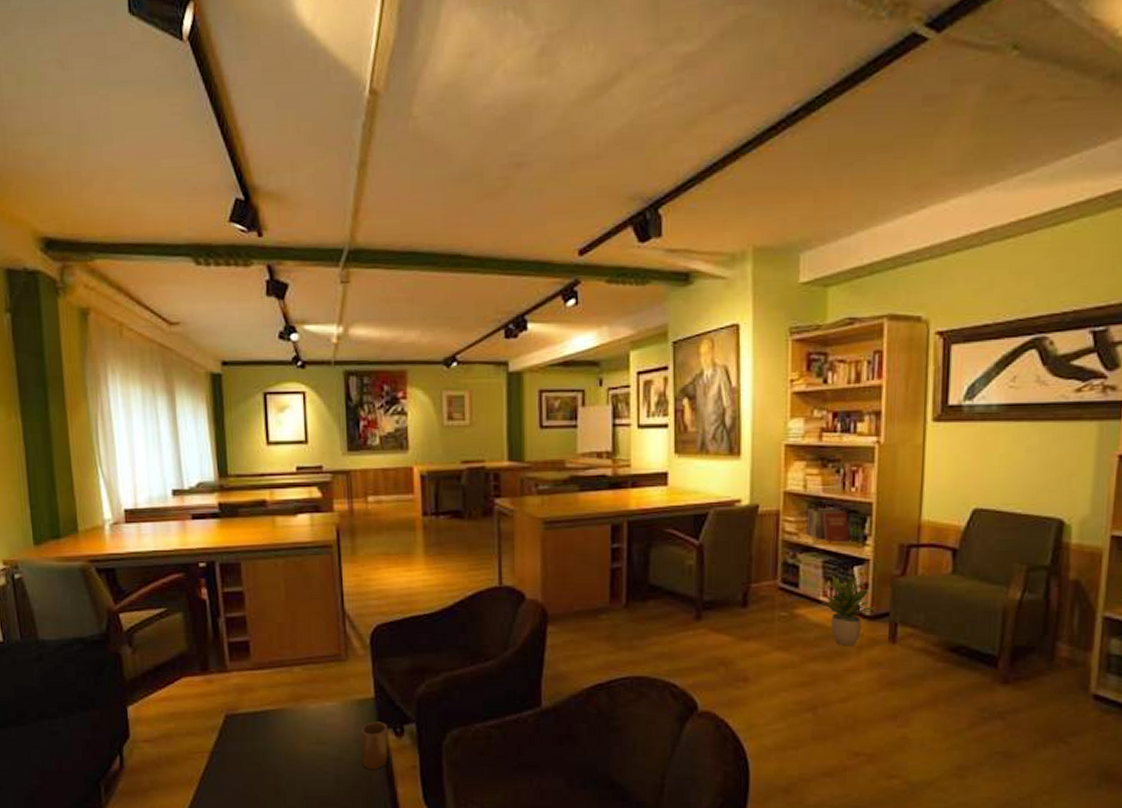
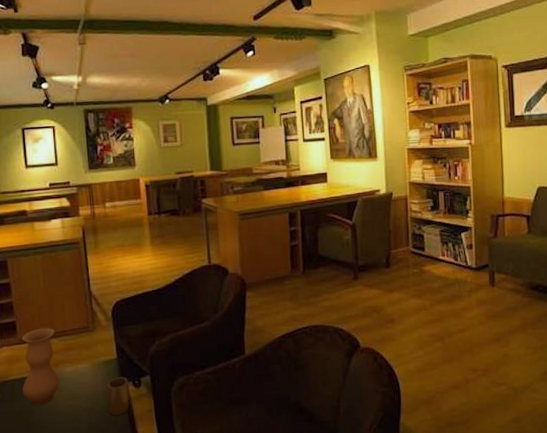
vase: none [255,651,302,749] -> present [22,327,60,406]
books: present [807,507,850,542] -> none [427,191,457,216]
potted plant: present [821,576,875,646] -> none [441,240,478,291]

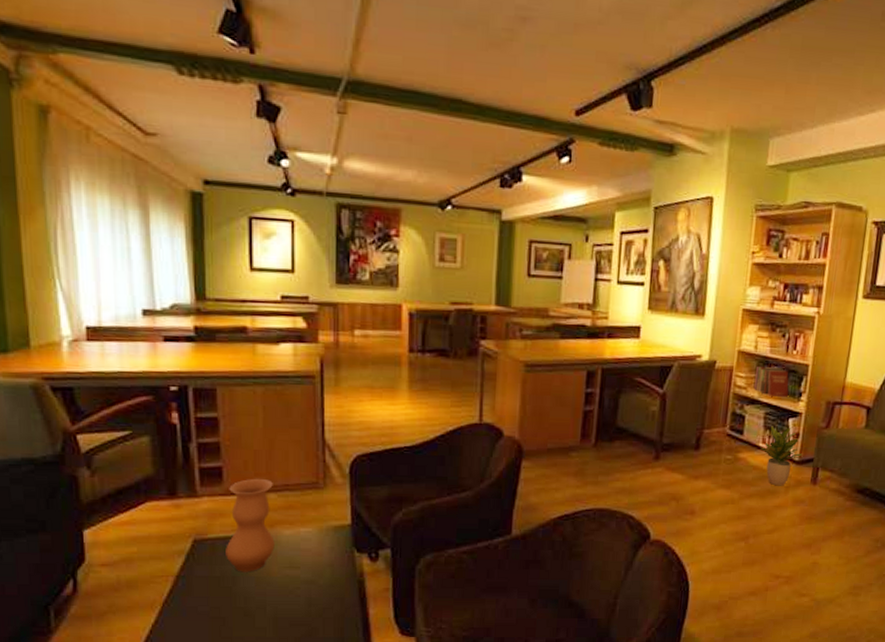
cup: present [107,377,130,416] -> none [335,547,362,592]
books: none [427,191,457,216] -> present [754,365,789,397]
potted plant: none [441,240,478,291] -> present [760,426,803,486]

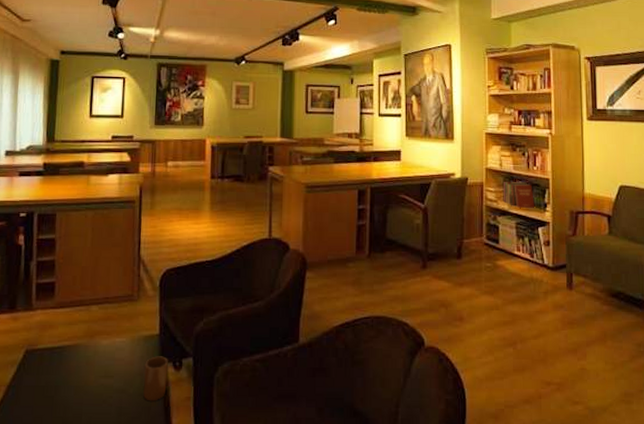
vase: present [226,478,275,572] -> none [51,292,96,382]
cup: none [335,547,362,592] -> present [143,356,168,401]
potted plant: present [760,426,803,486] -> none [516,235,556,292]

